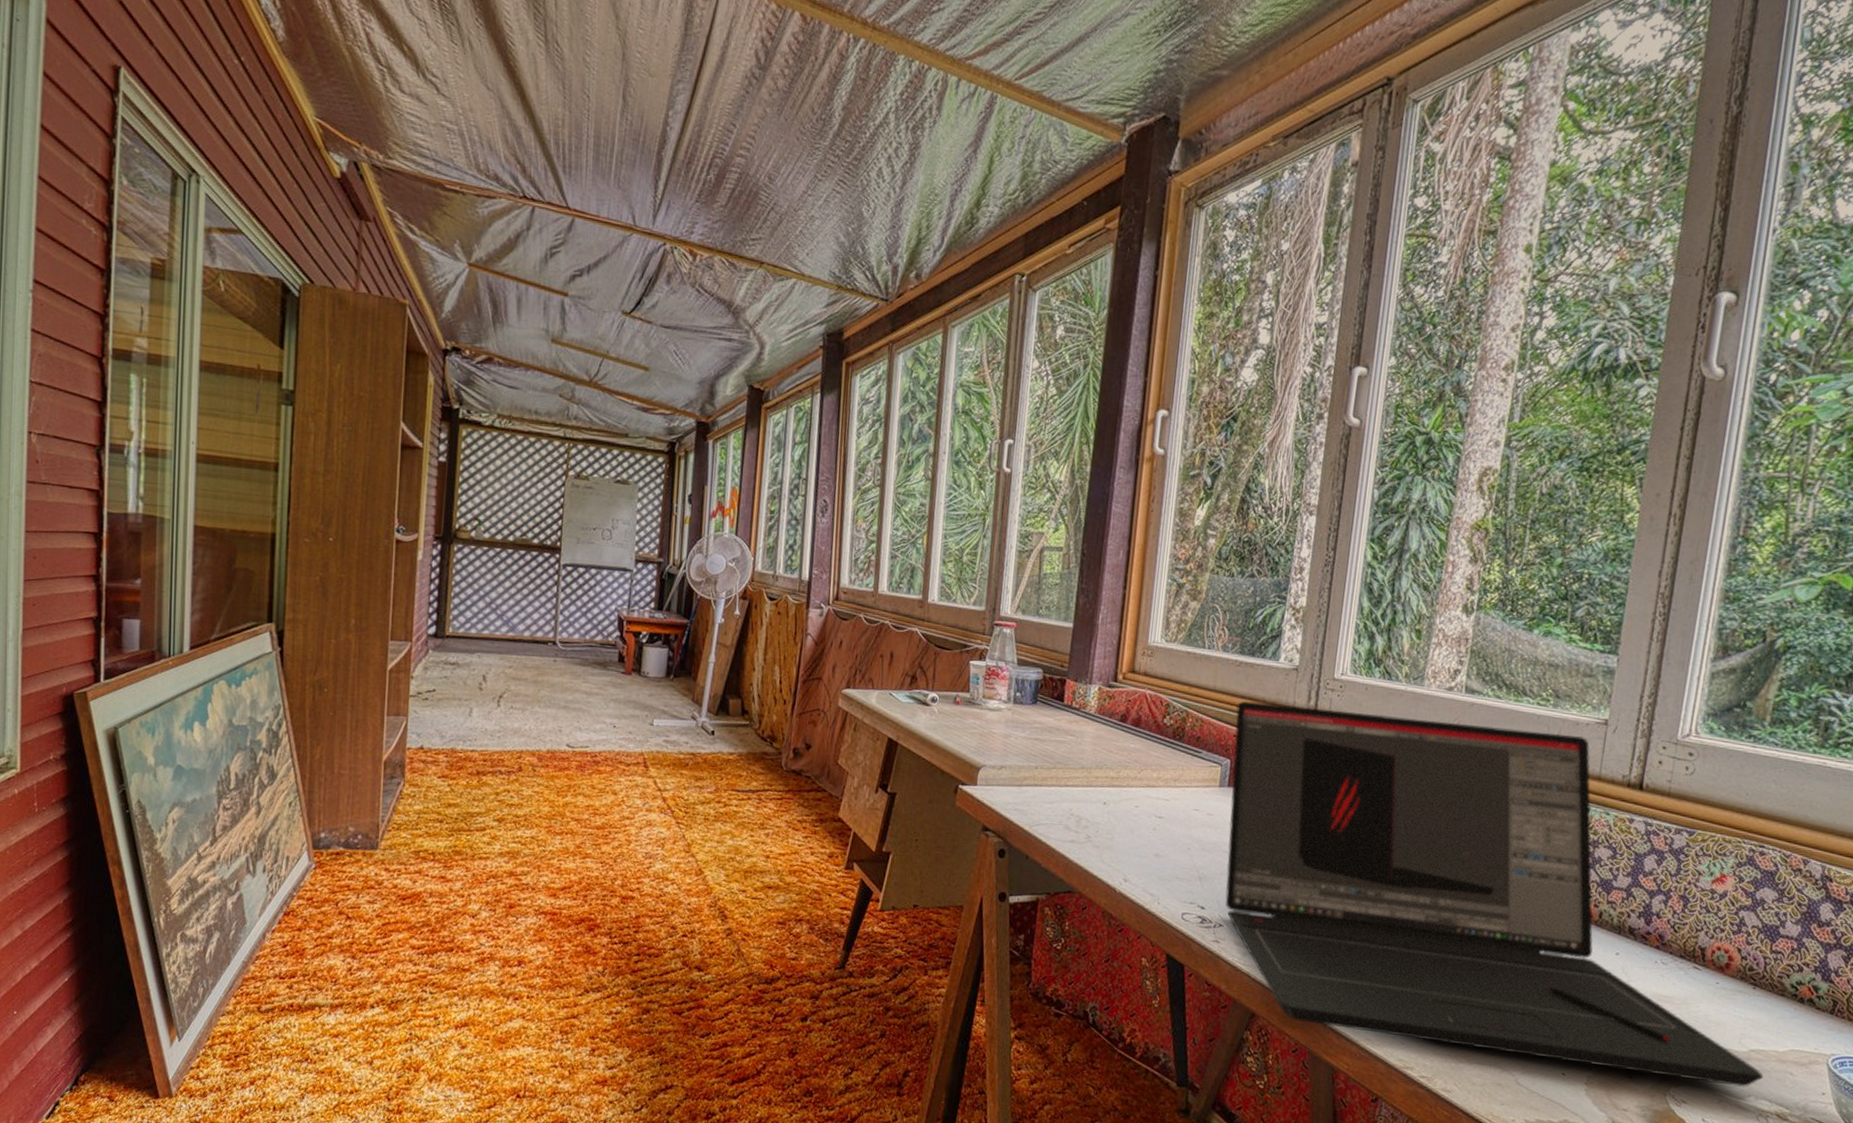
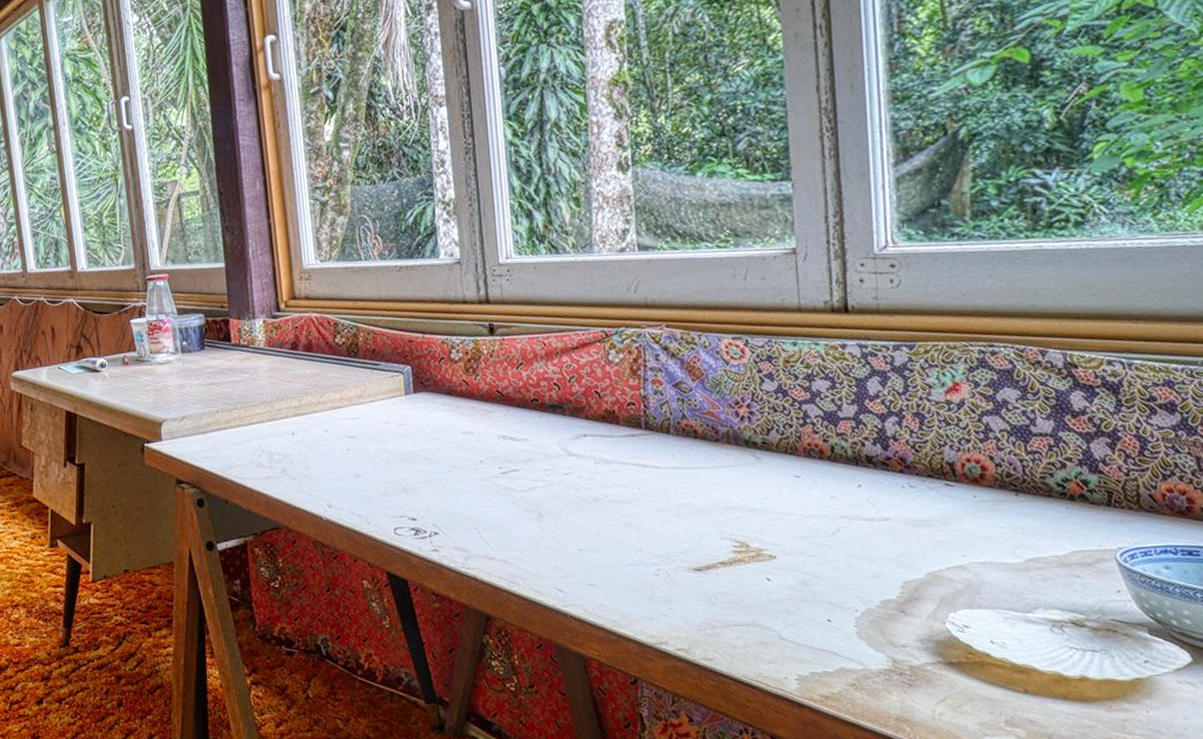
laptop: present [1225,701,1764,1087] -> none [406,270,1048,616]

